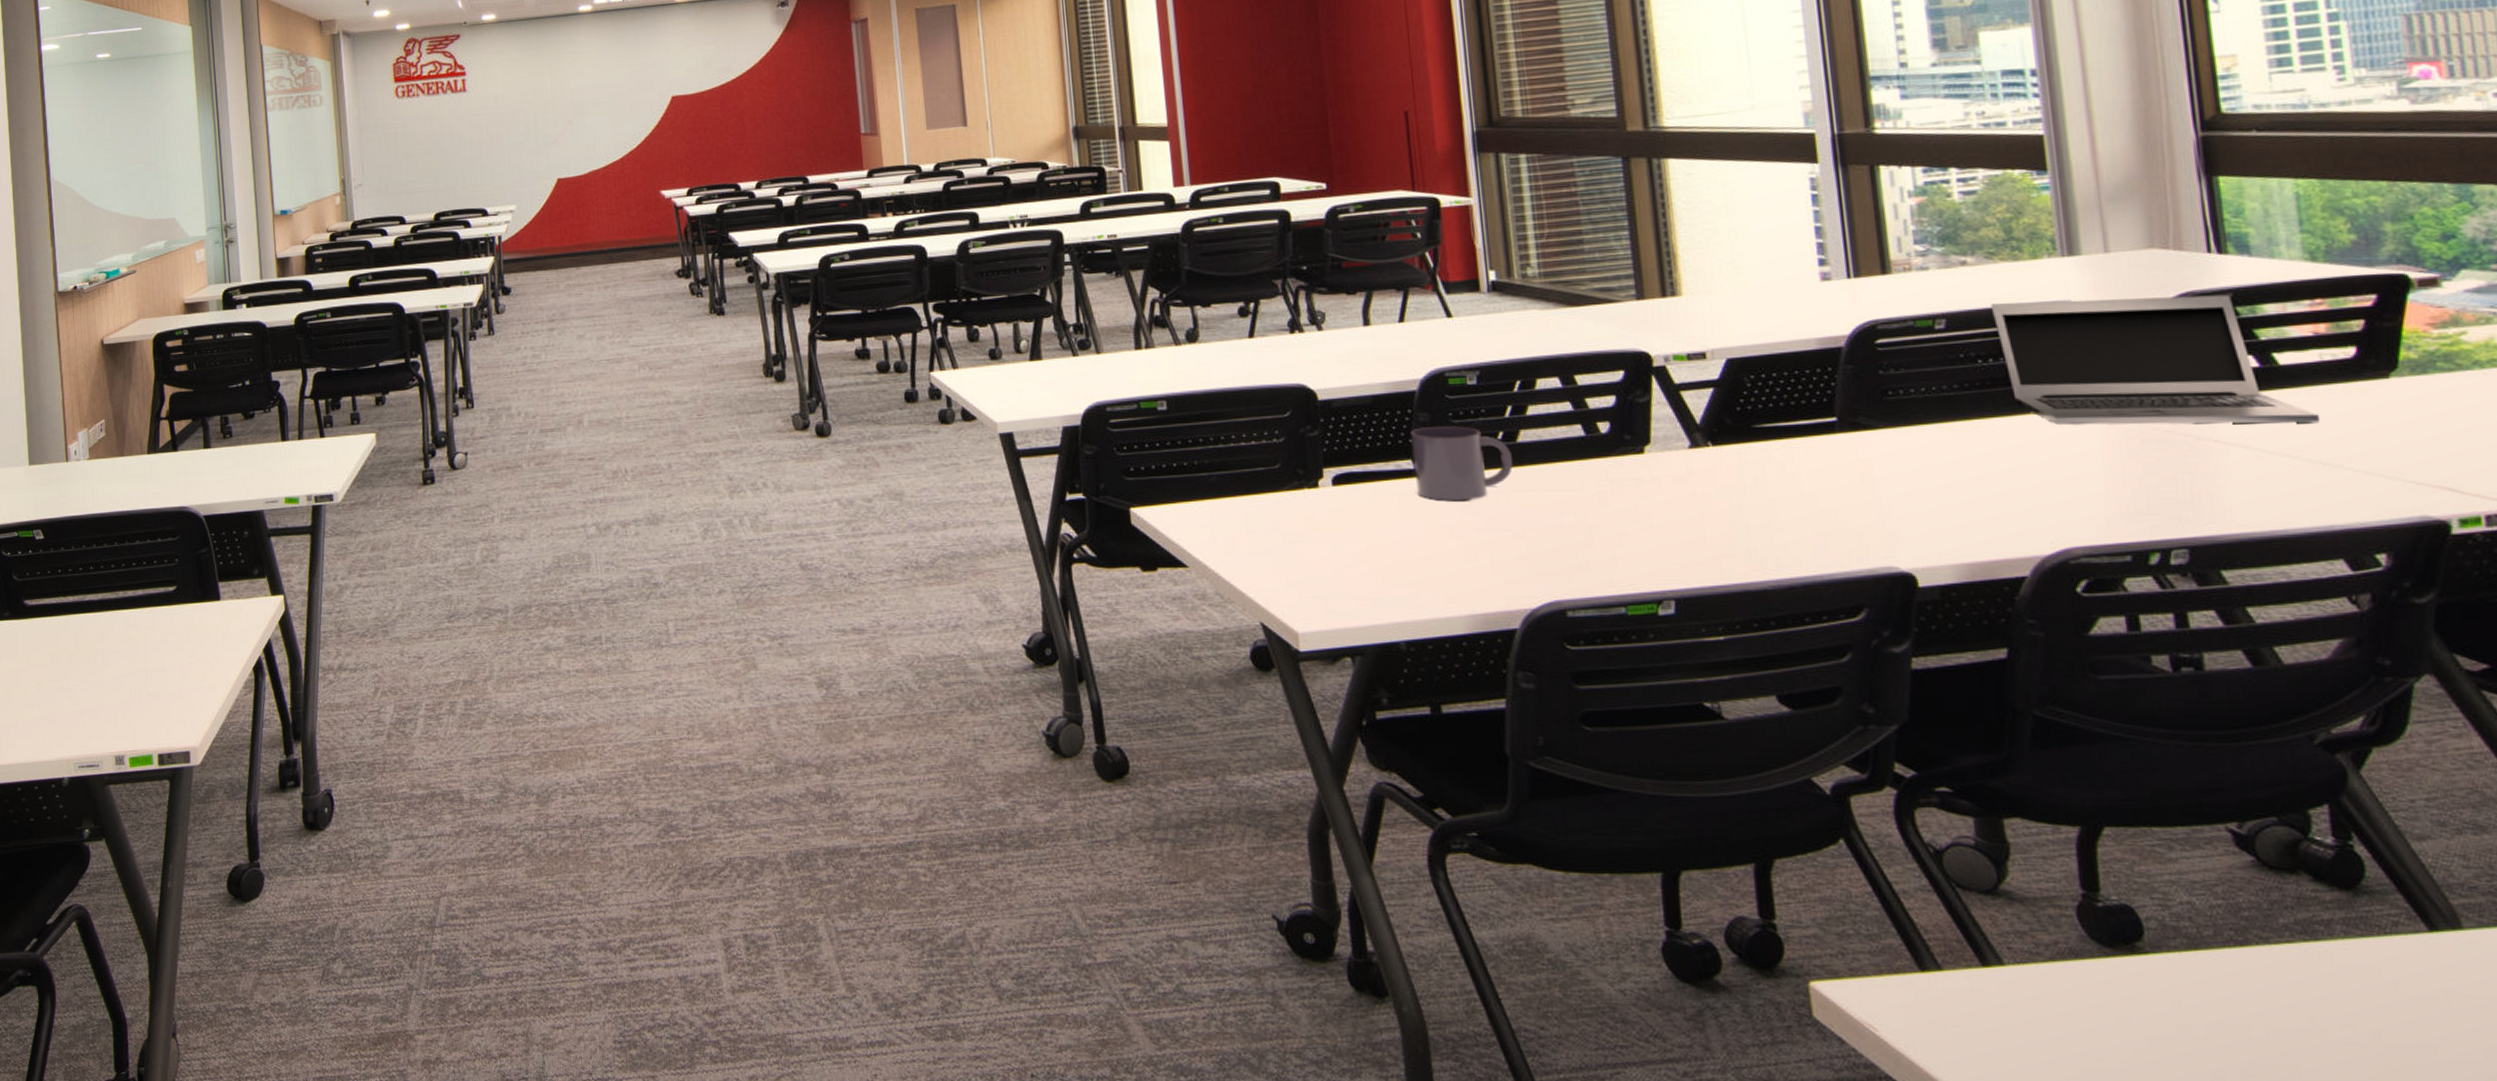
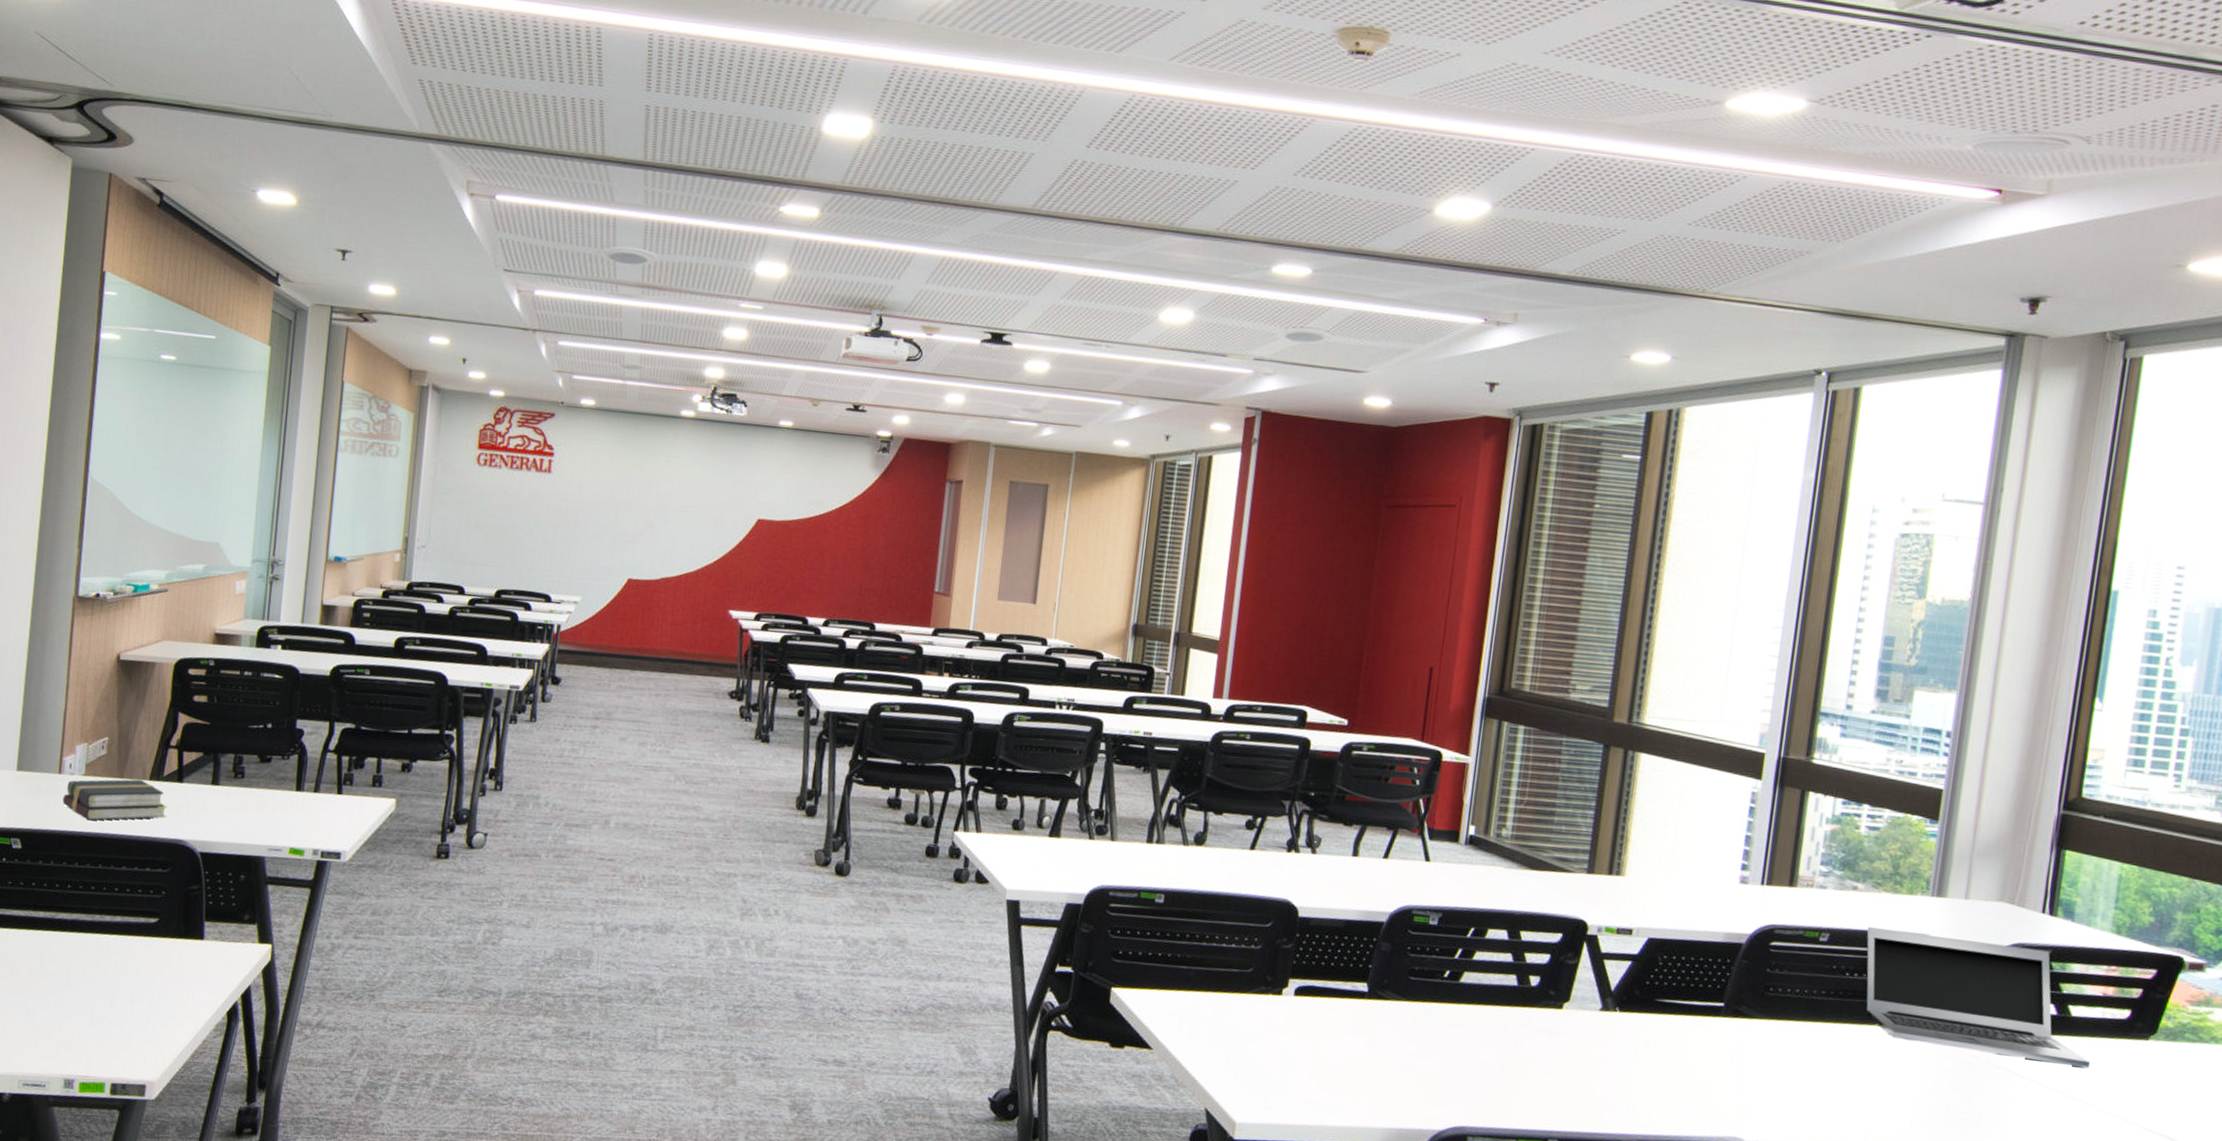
hardback book: none [73,455,169,502] -> present [62,779,167,821]
mug: present [1410,426,1513,501] -> none [1366,955,1453,1028]

